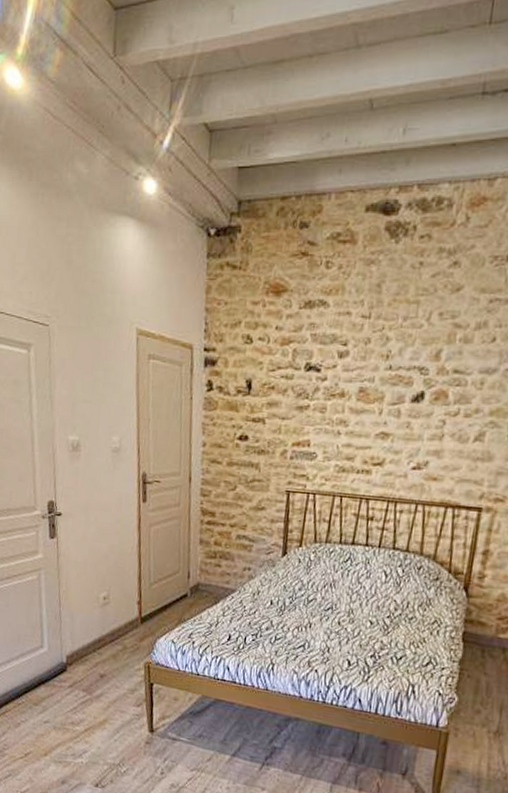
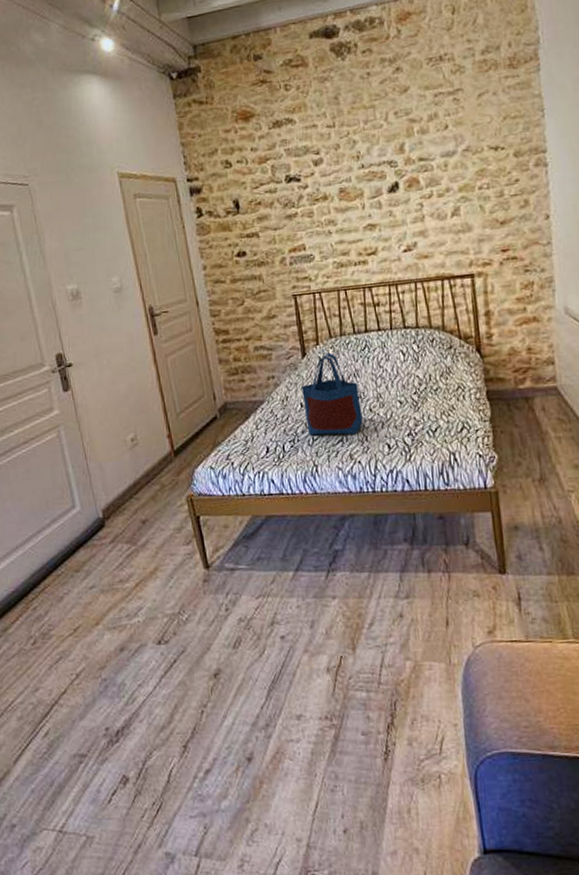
tote bag: none [272,557,332,644] -> present [301,352,363,436]

